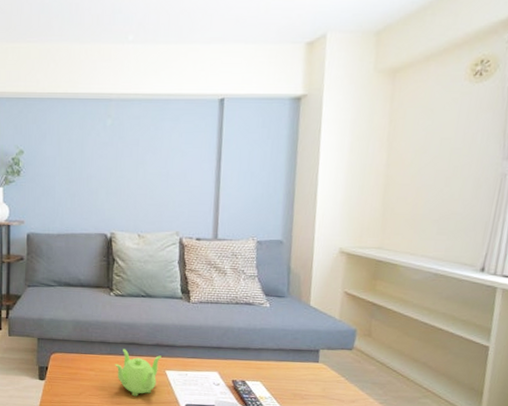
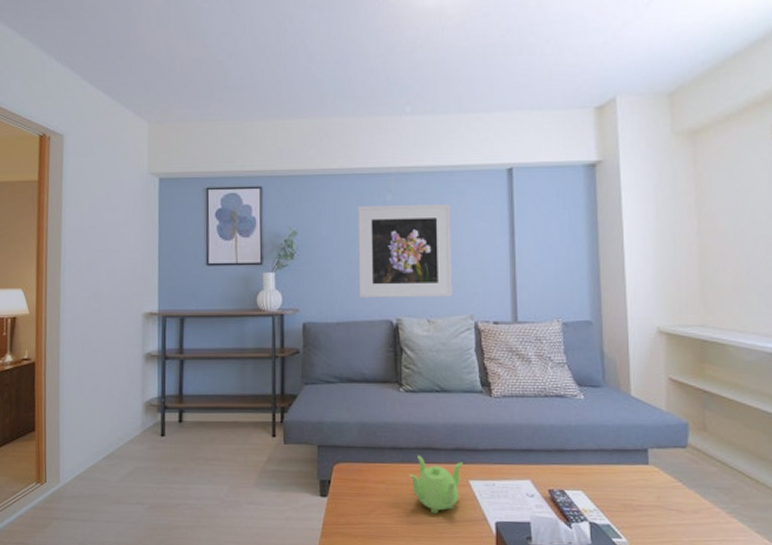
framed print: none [78,129,165,215] -> present [358,203,453,297]

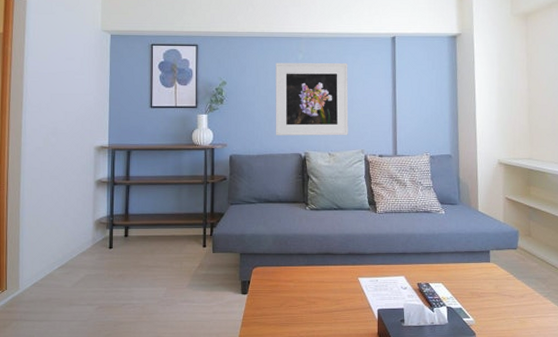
teapot: present [409,455,463,515] -> none [312,259,354,305]

